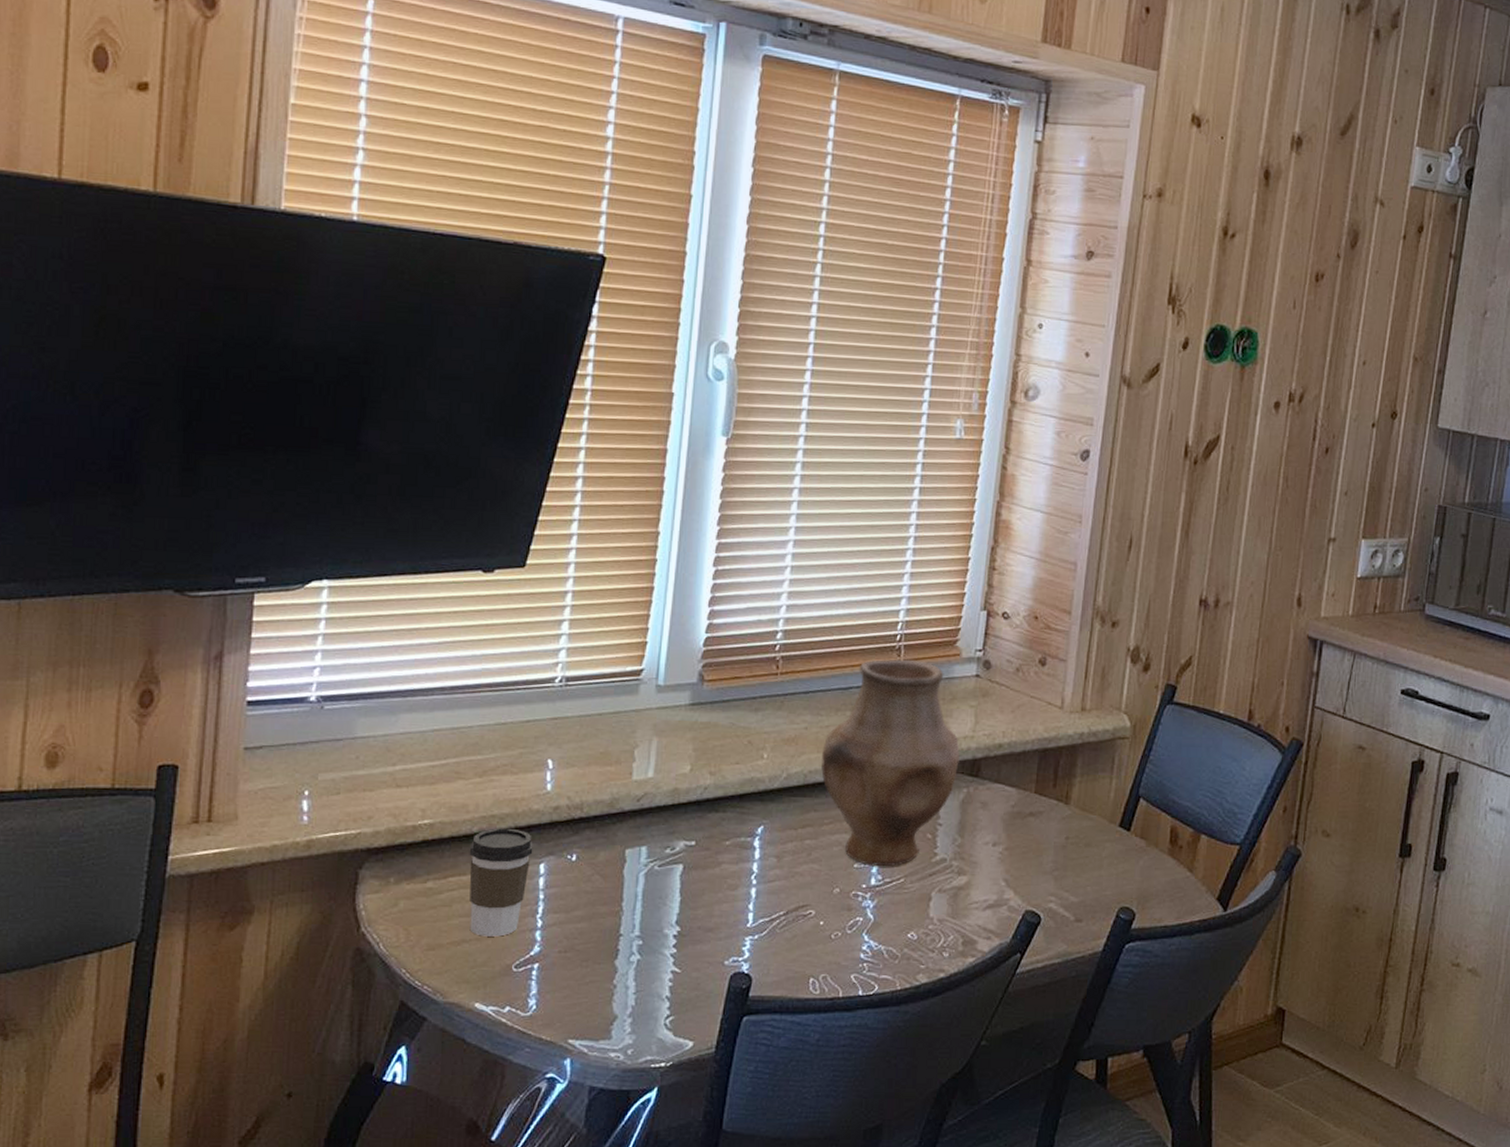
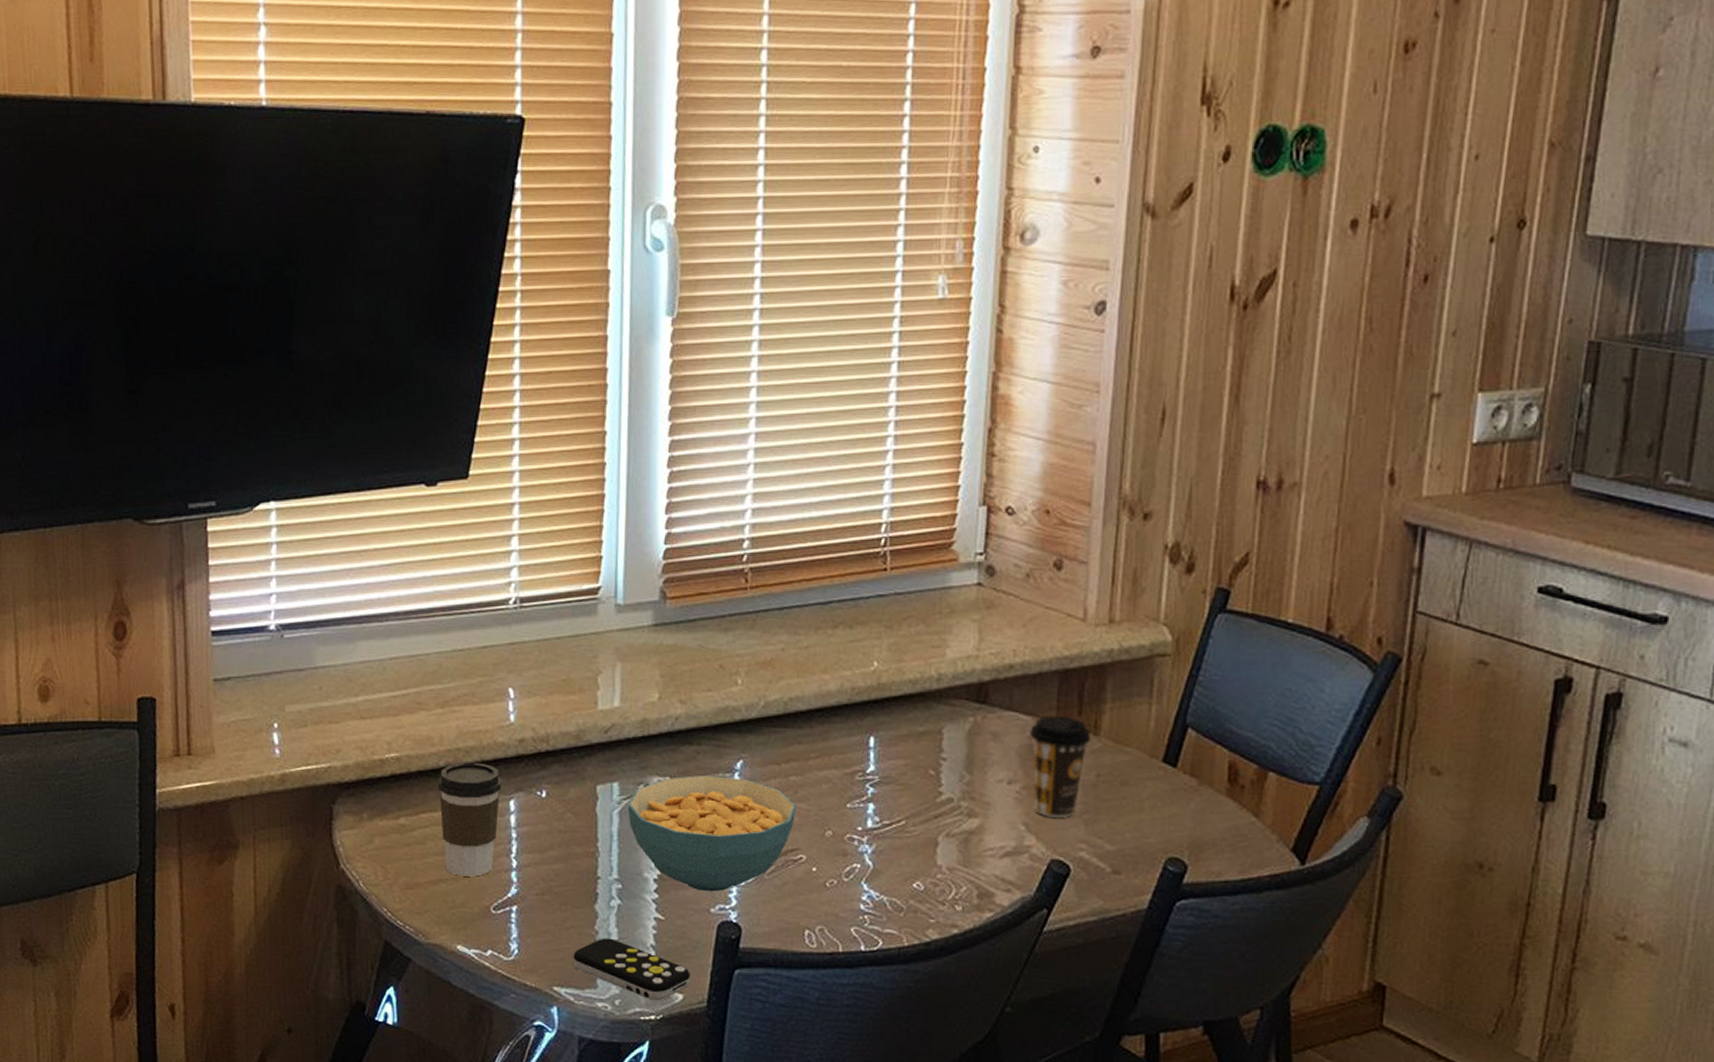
remote control: none [590,991,701,1049] -> present [573,938,690,1001]
cereal bowl: none [653,839,810,946] -> present [627,774,797,892]
vase: present [821,659,960,866] -> none [803,567,963,806]
coffee cup: none [1012,787,1062,874] -> present [1030,715,1090,818]

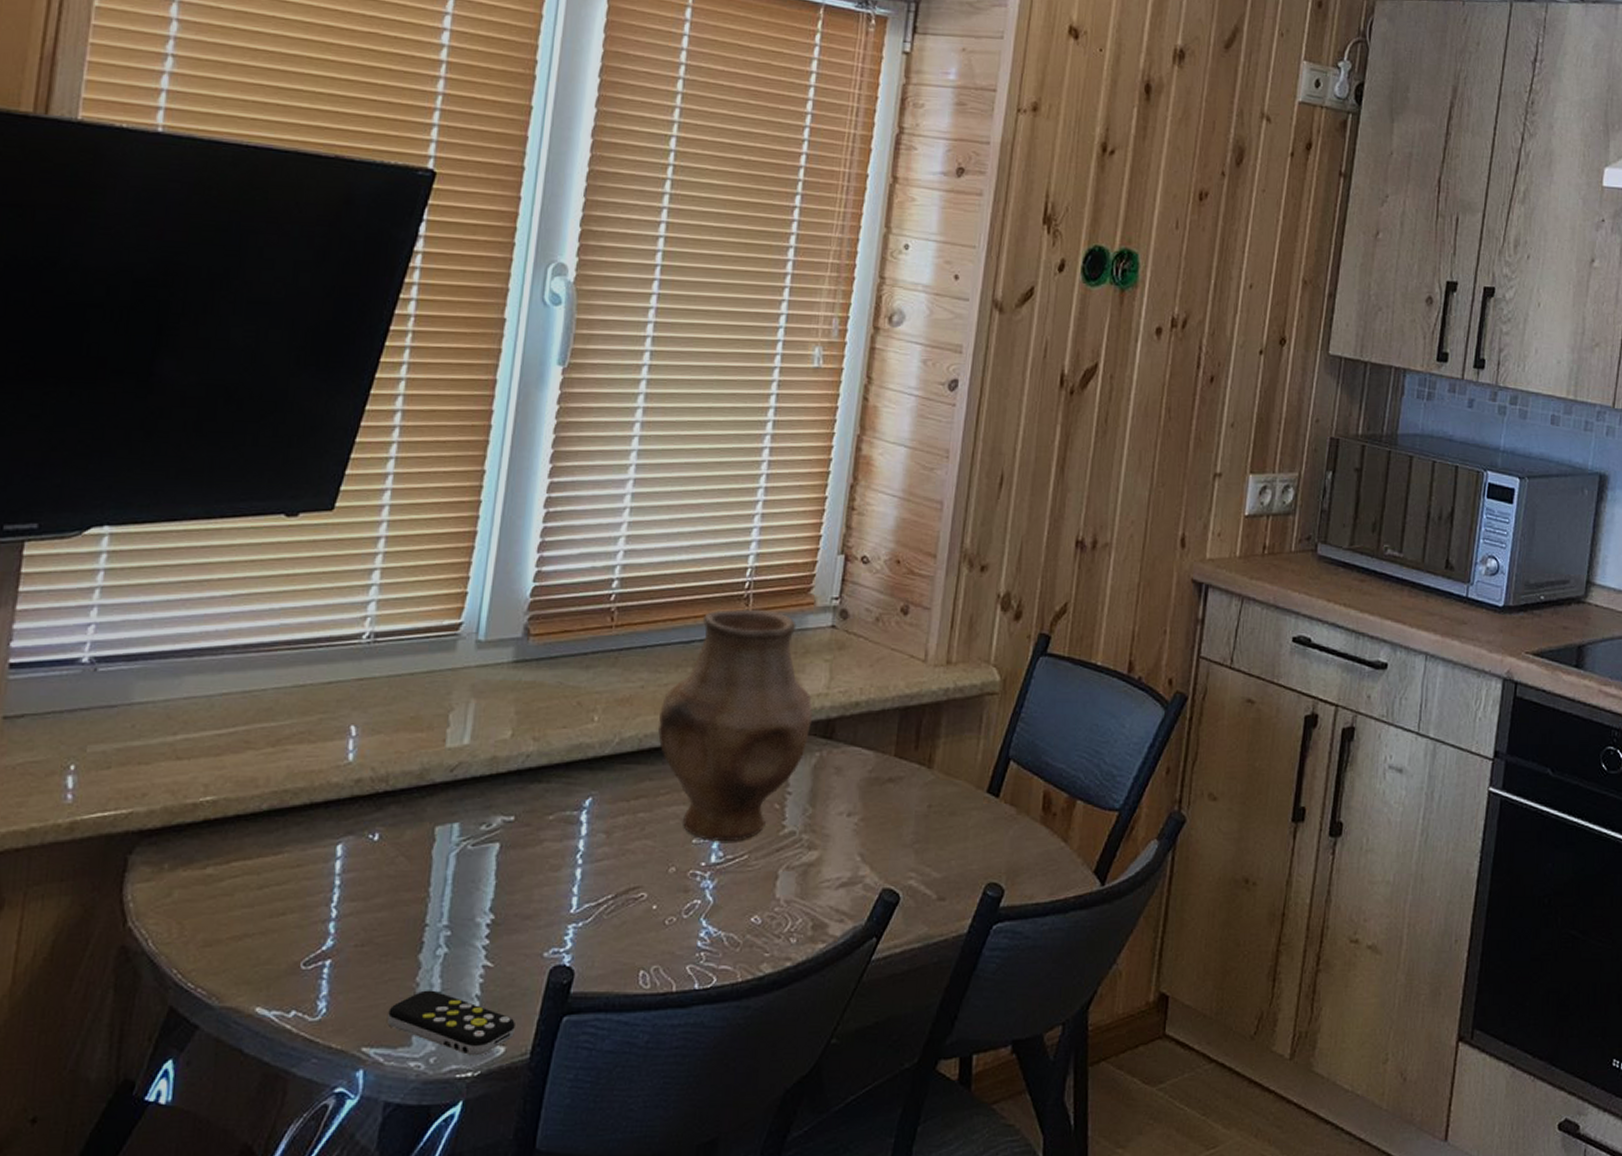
coffee cup: present [437,762,502,877] -> none [253,804,331,930]
cereal bowl: present [627,774,797,892] -> none [466,813,643,935]
vase: none [803,567,963,806] -> present [658,609,813,841]
coffee cup: present [1030,715,1090,818] -> none [869,750,925,847]

